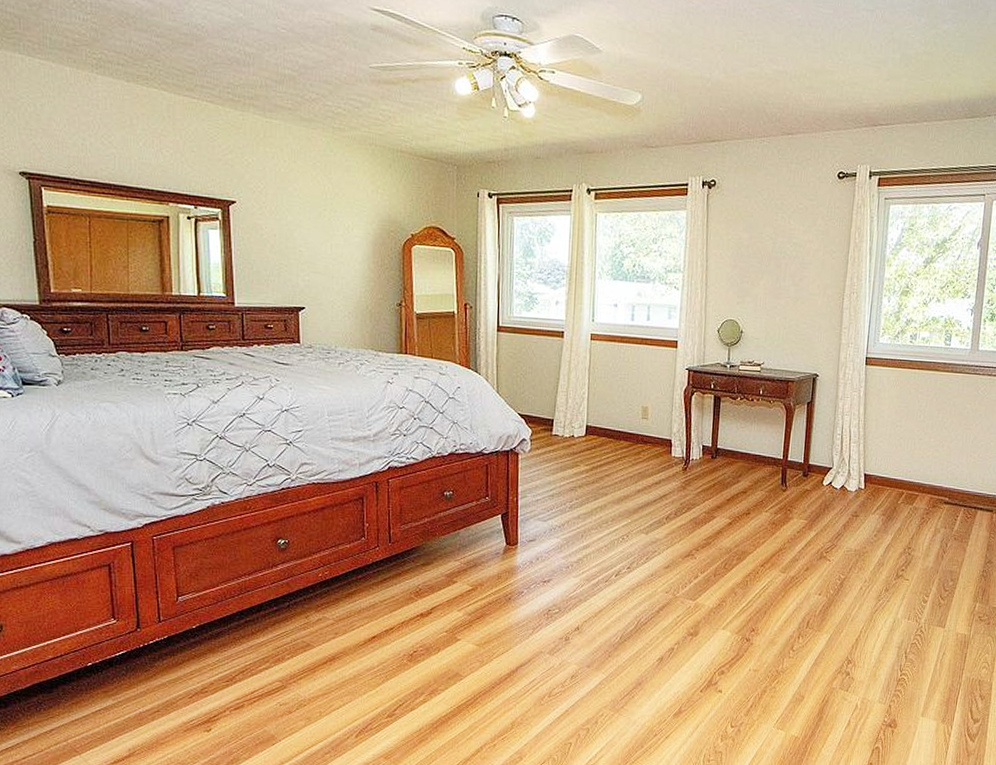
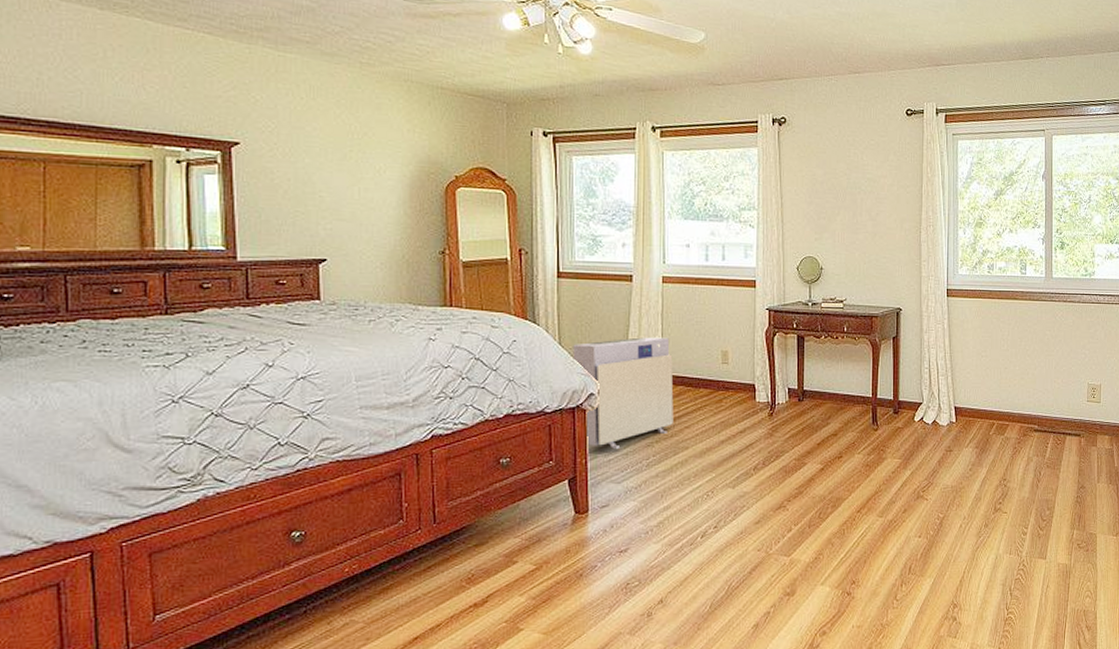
air purifier: none [508,390,597,491] -> present [573,337,674,450]

